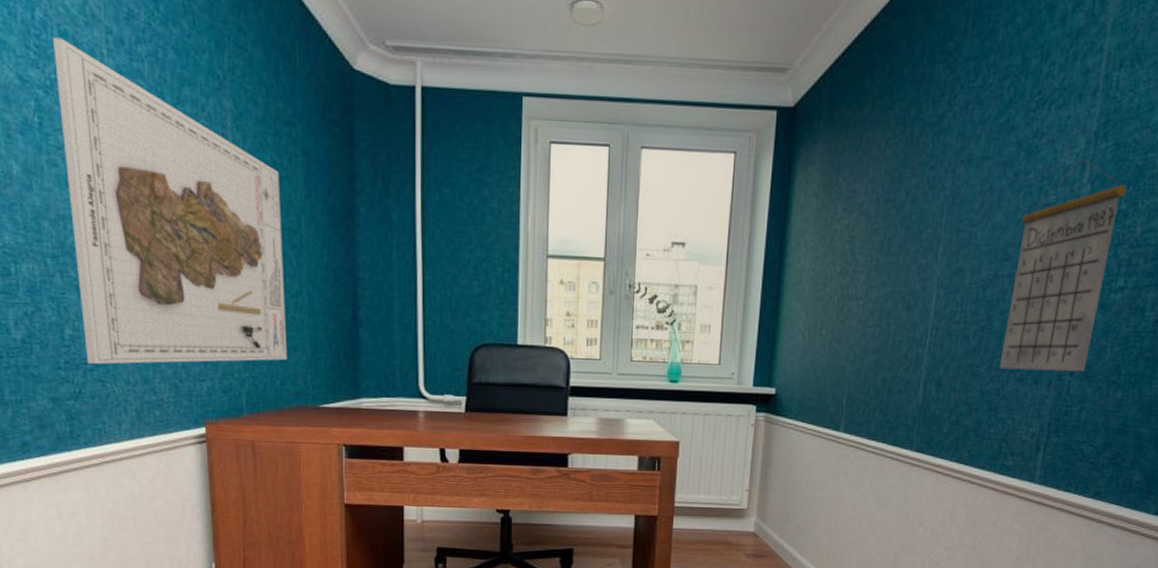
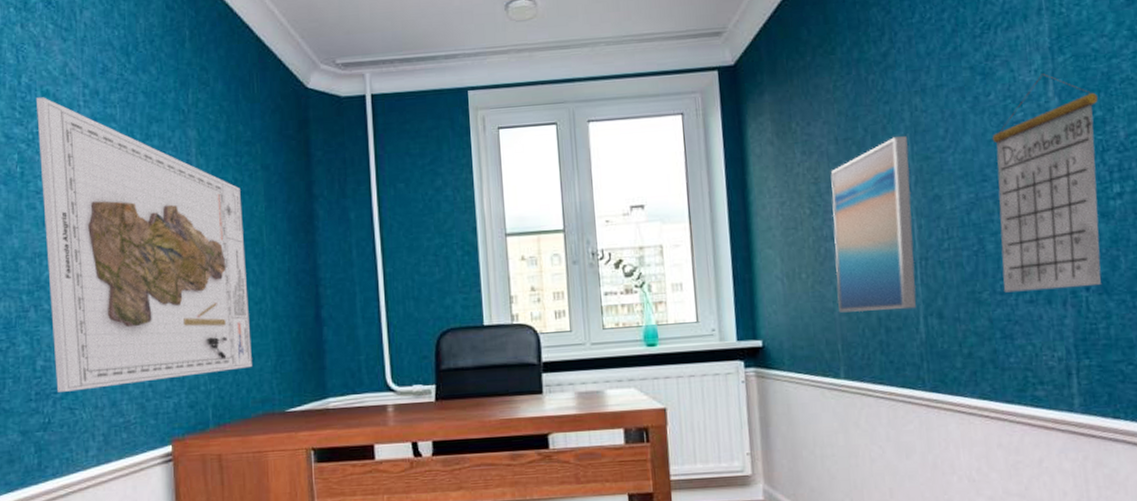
wall art: none [849,205,944,375] -> present [830,136,917,313]

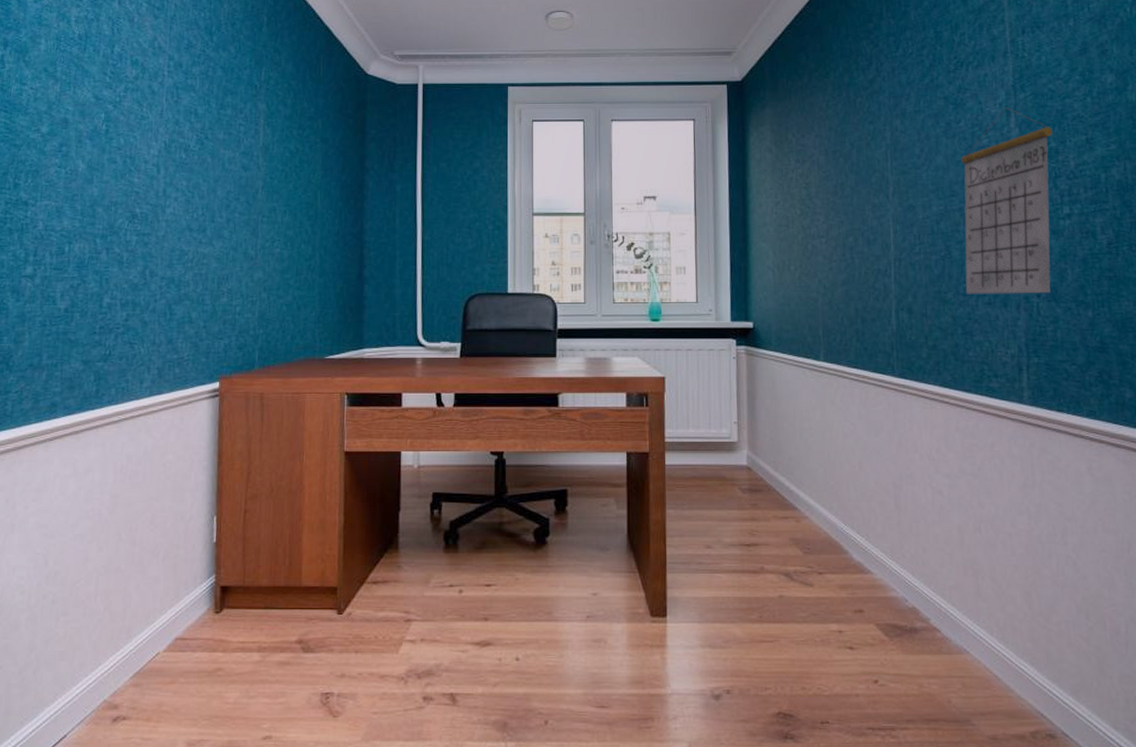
map: present [35,97,252,392] -> none [119,65,301,328]
wall art: present [830,136,917,313] -> none [820,153,890,304]

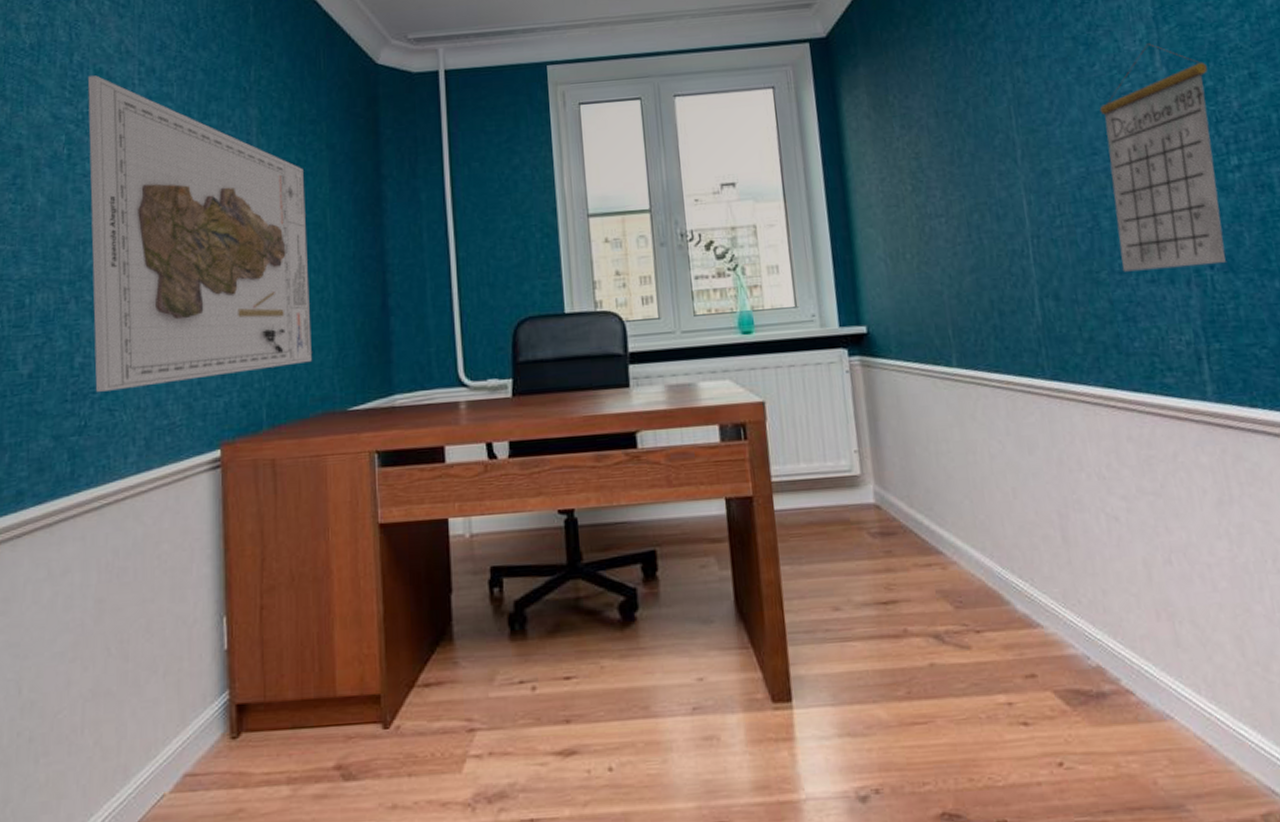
map: none [119,65,301,328] -> present [87,75,312,392]

